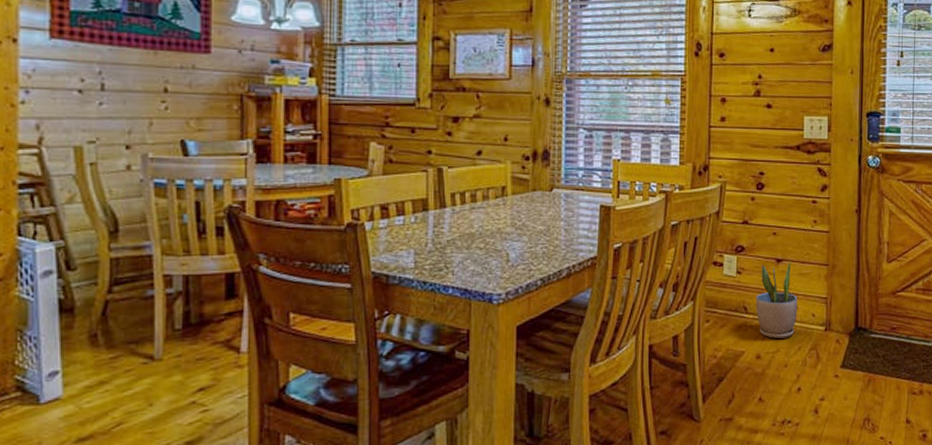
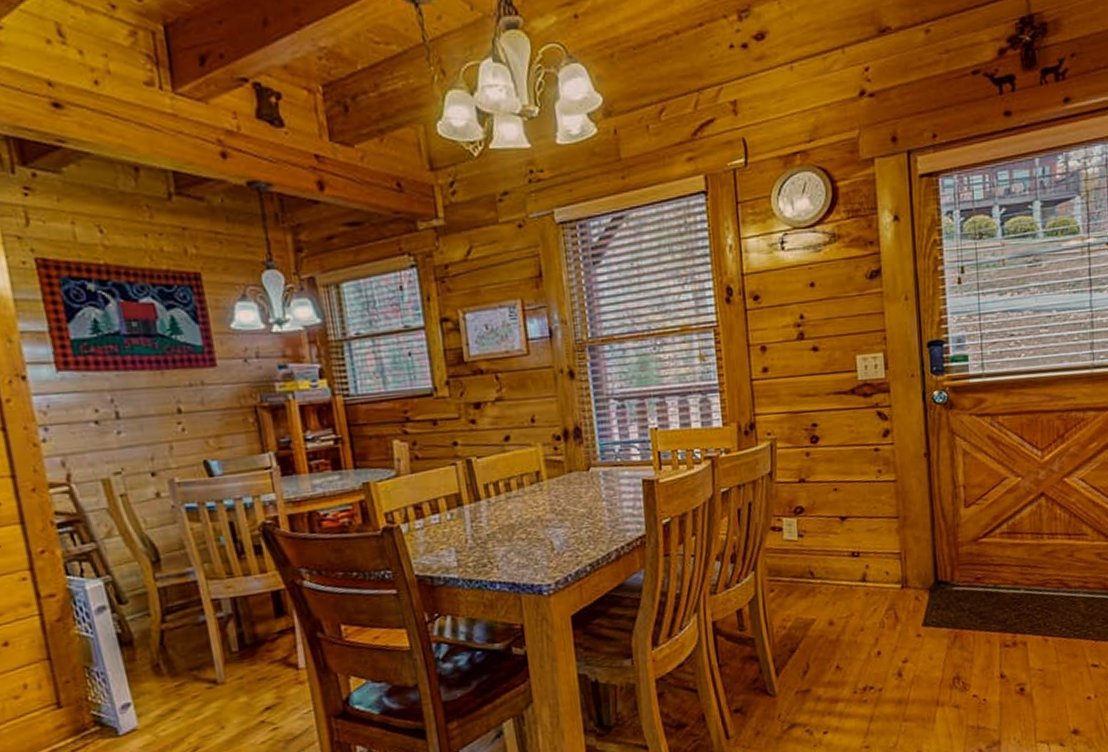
potted plant: present [755,261,797,339] -> none [821,517,869,602]

